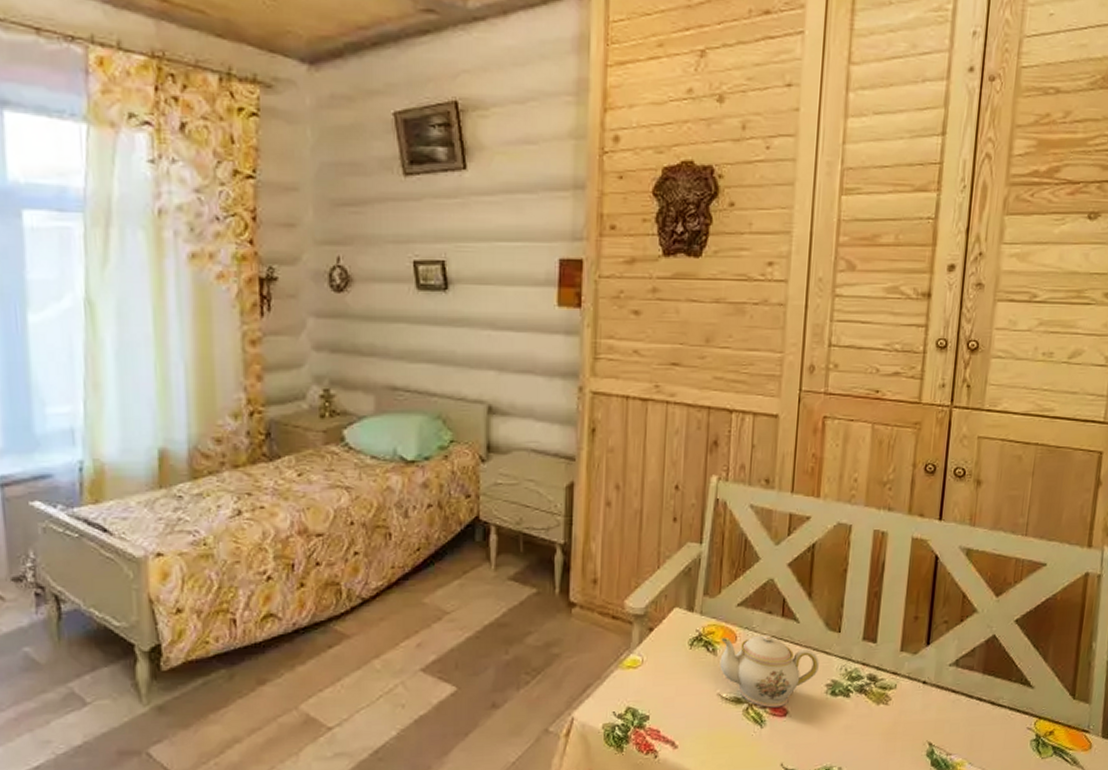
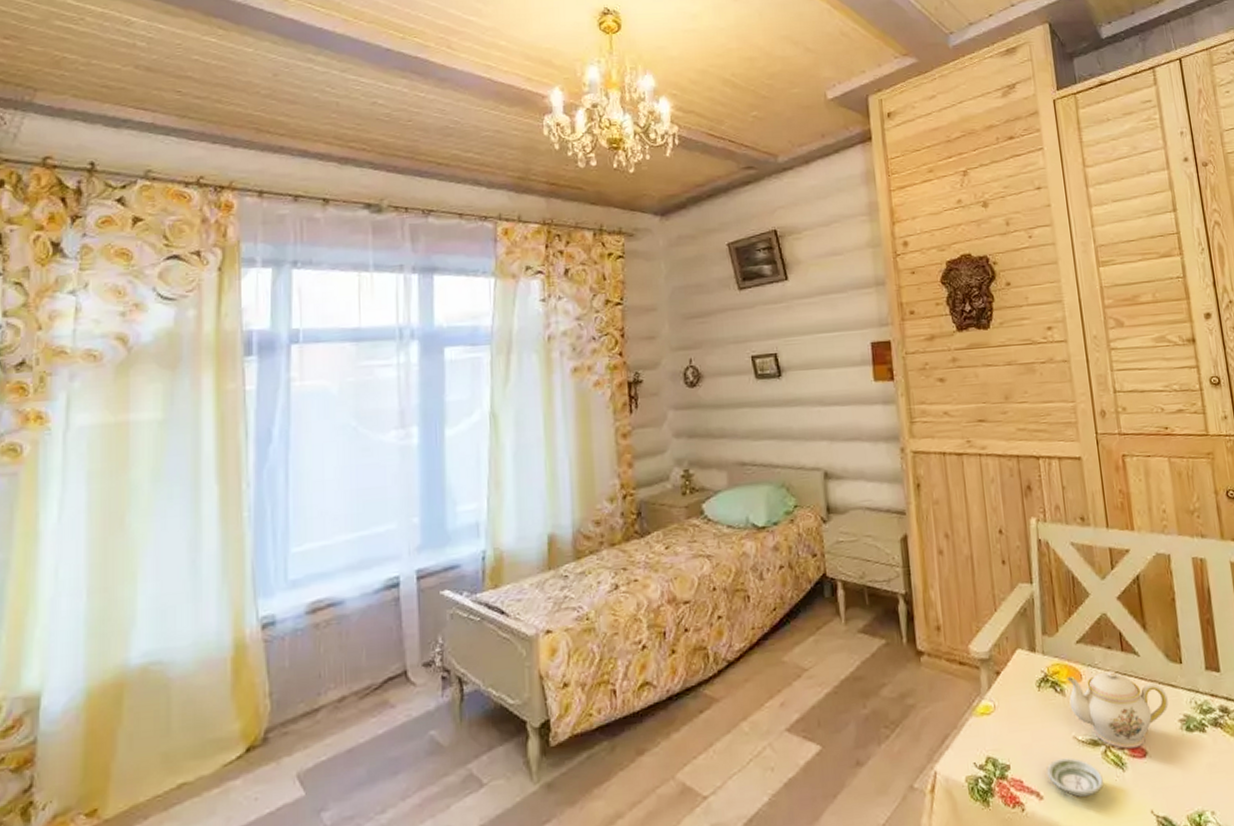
saucer: none [685,713,740,748] -> present [1046,758,1103,797]

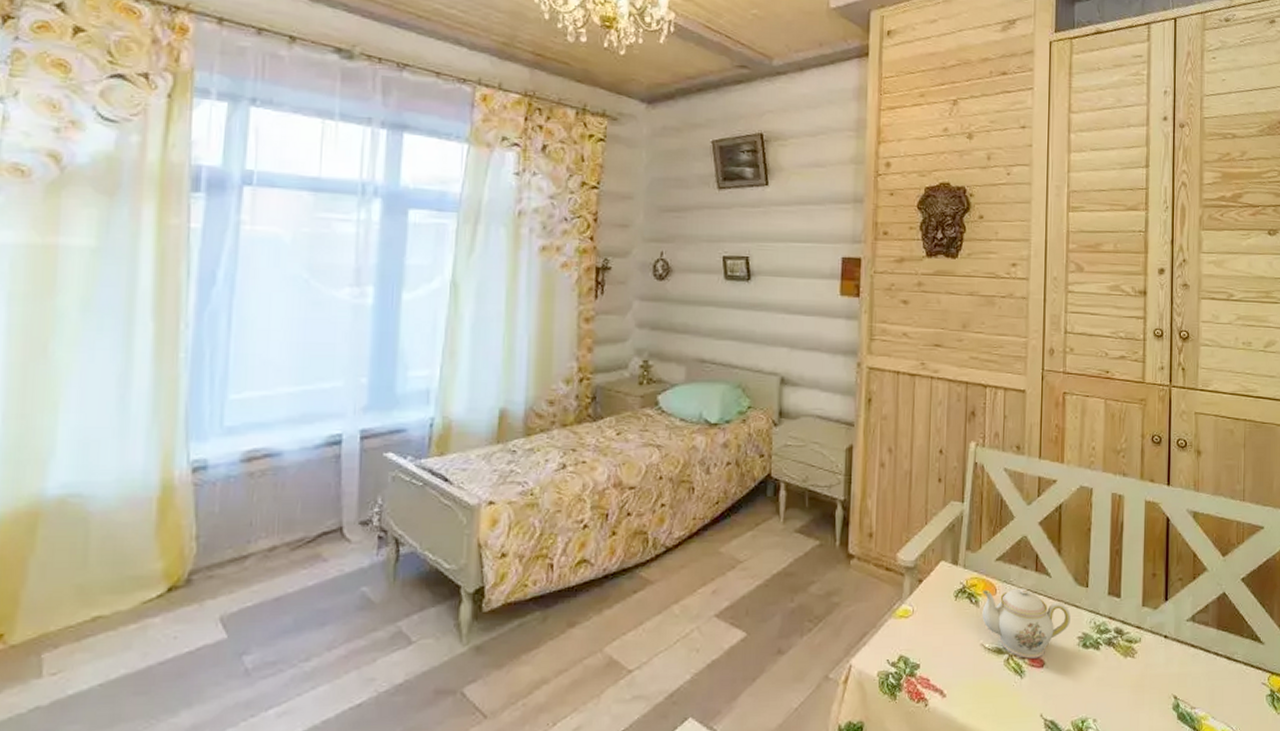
saucer: present [1046,758,1103,797] -> none [952,662,1002,697]

